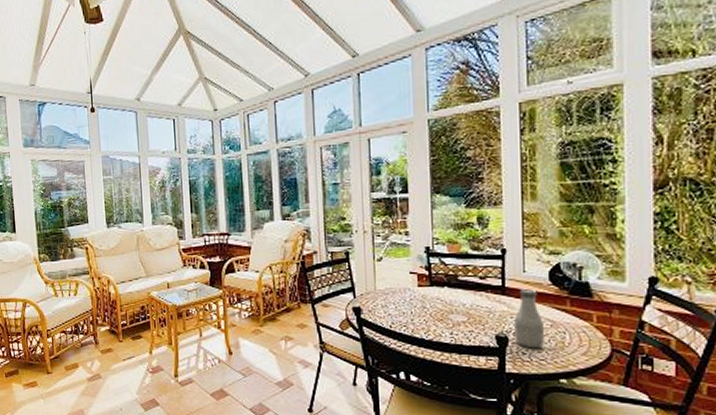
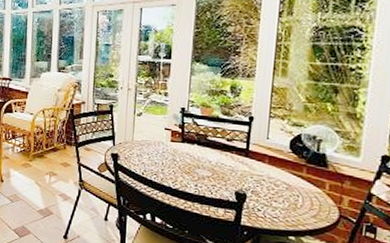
bottle: present [514,289,544,349] -> none [252,154,280,207]

